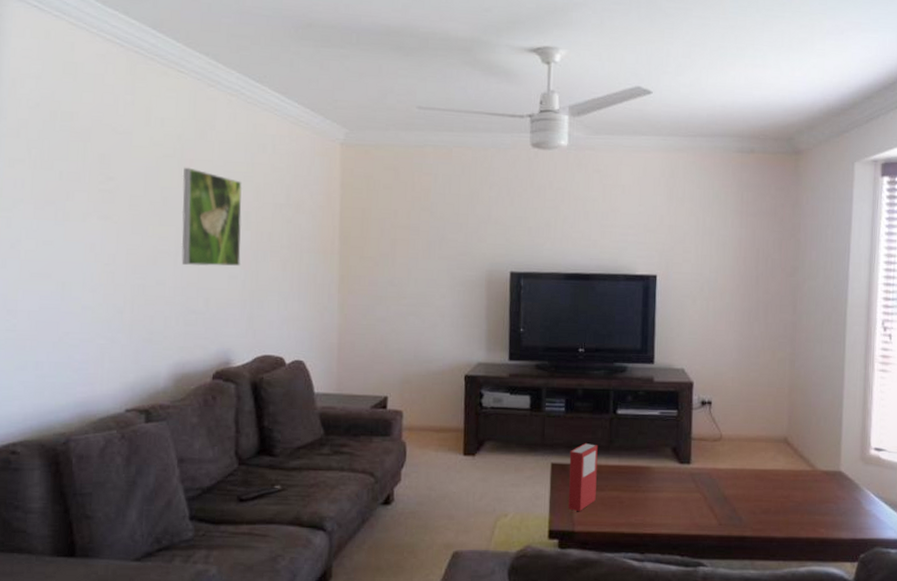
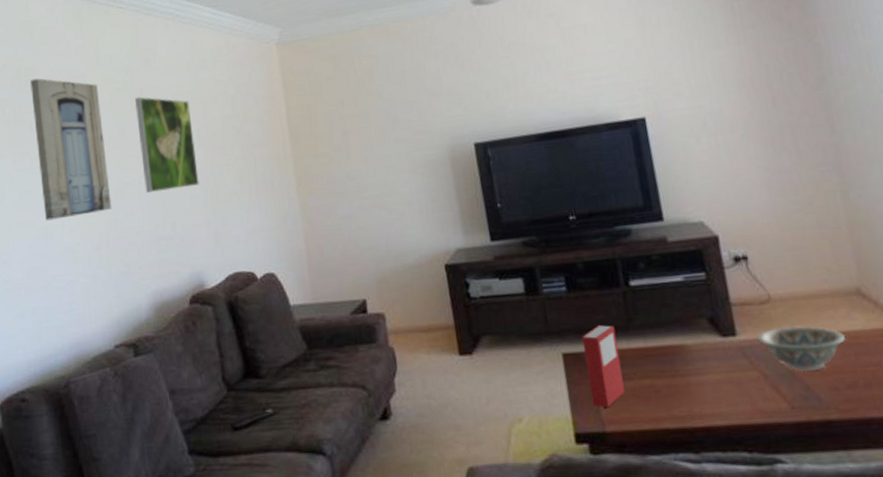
wall art: none [64,125,144,276] -> present [29,78,112,221]
decorative bowl: none [704,460,769,498] -> present [755,325,845,372]

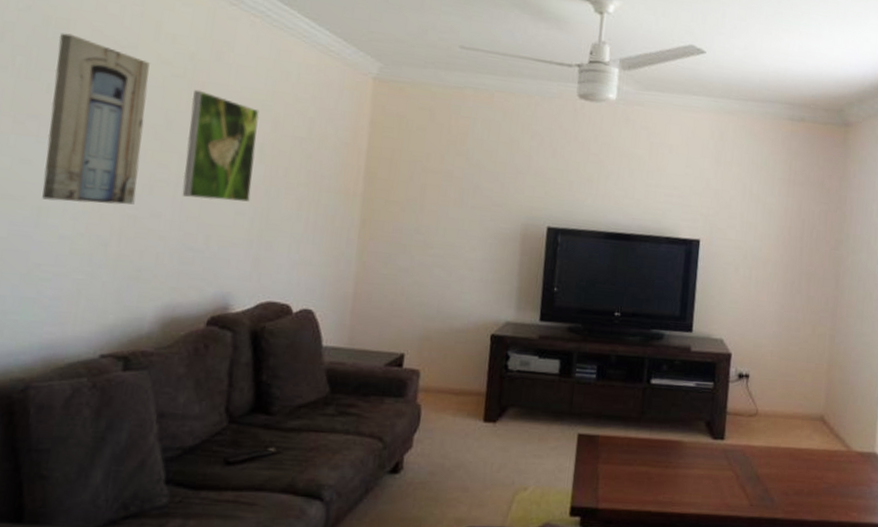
book: present [581,324,625,408] -> none [593,413,629,487]
decorative bowl: present [755,325,845,372] -> none [738,437,803,477]

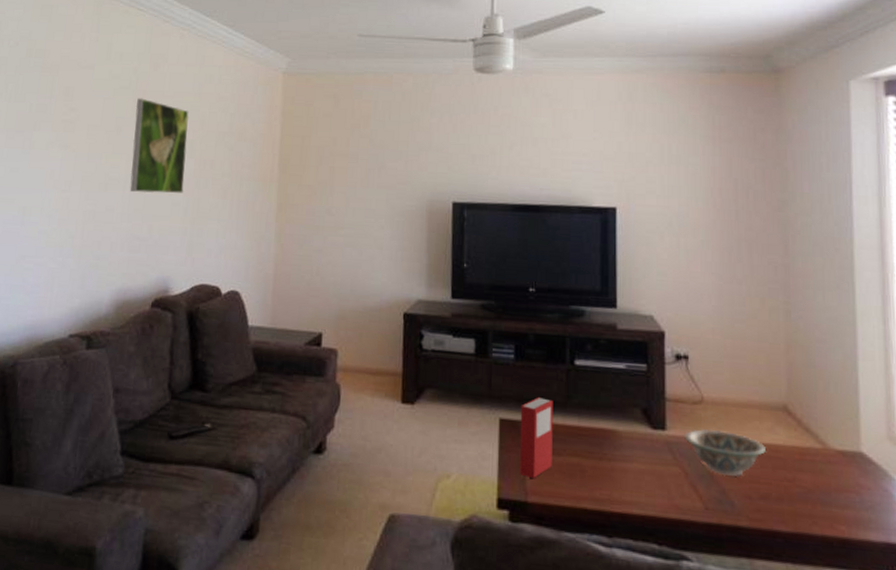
wall art: present [42,33,150,205] -> none [26,61,104,202]
book: none [593,413,629,487] -> present [519,396,553,478]
decorative bowl: none [738,437,803,477] -> present [683,429,766,476]

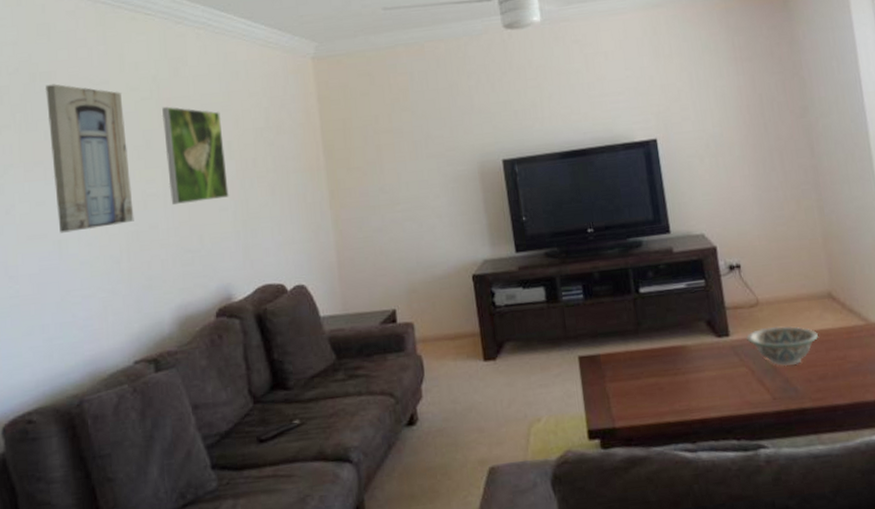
wall art: none [26,61,104,202] -> present [45,84,134,233]
book: present [519,396,553,478] -> none [596,328,633,405]

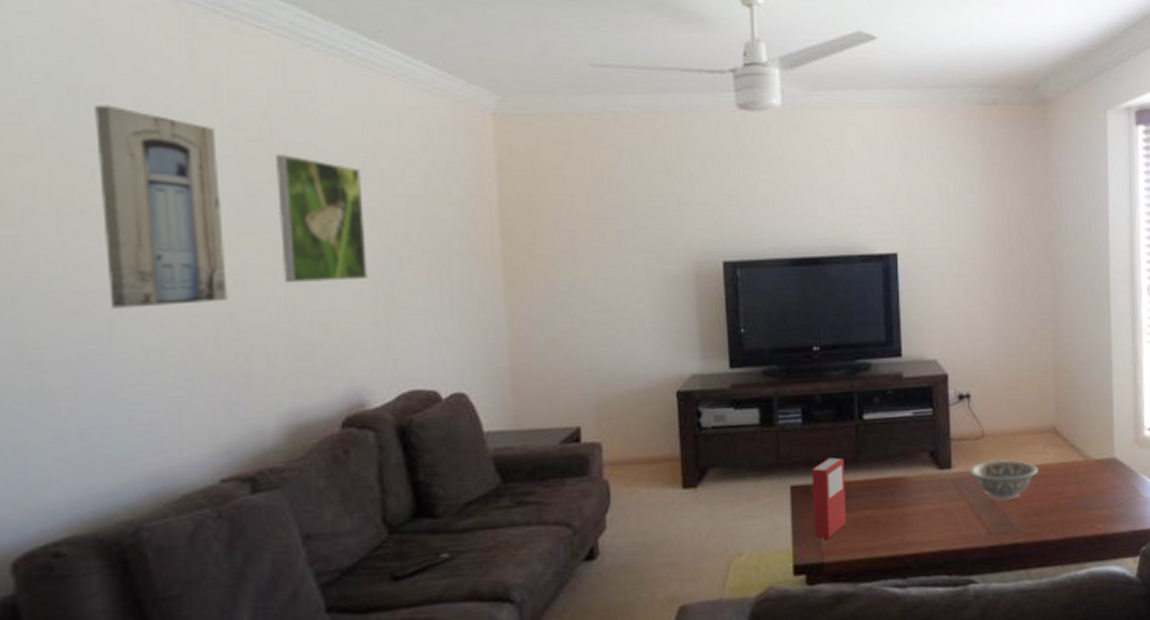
book: none [596,328,633,405] -> present [811,457,846,539]

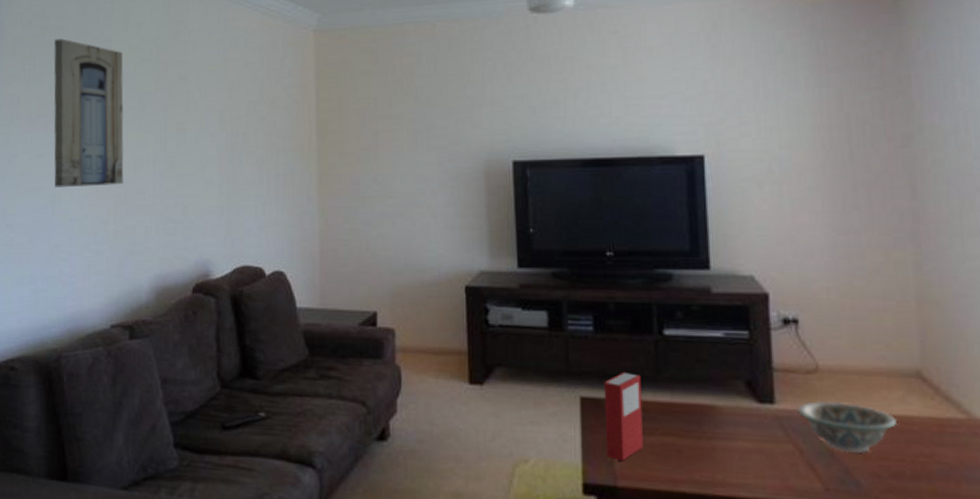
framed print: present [274,154,369,283] -> none [158,70,218,172]

